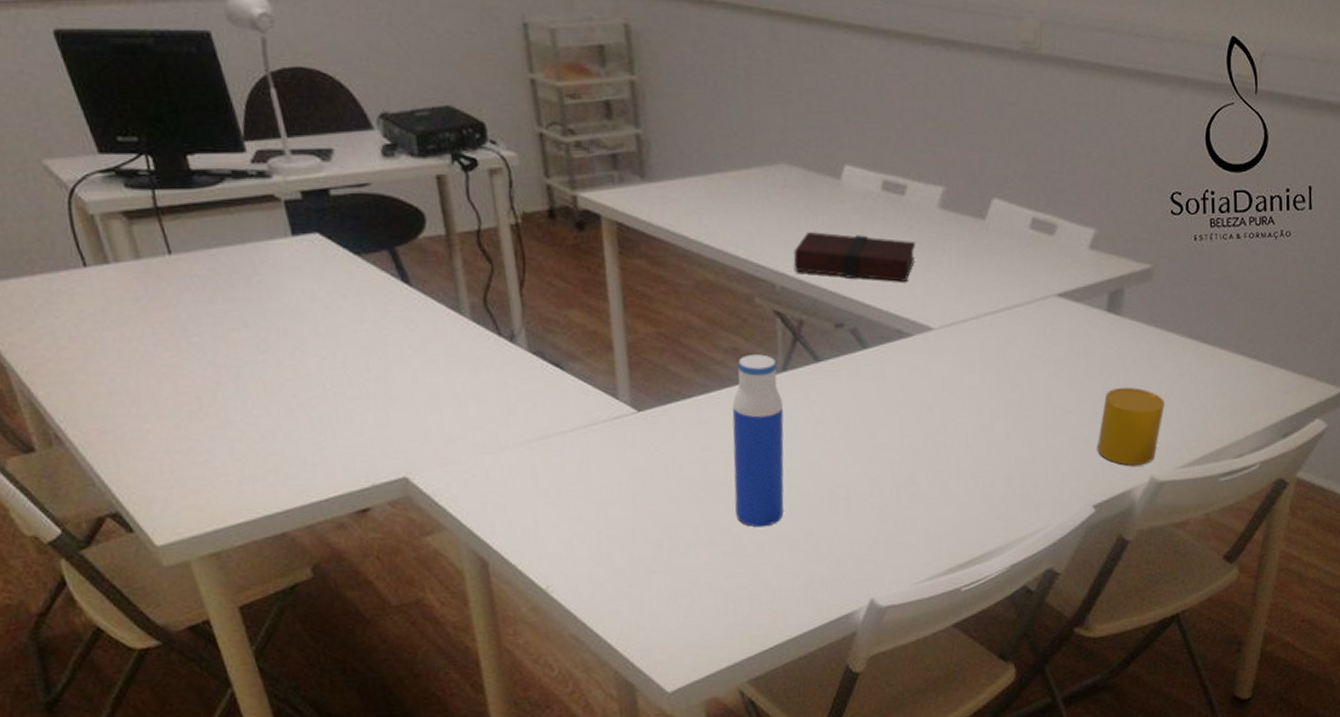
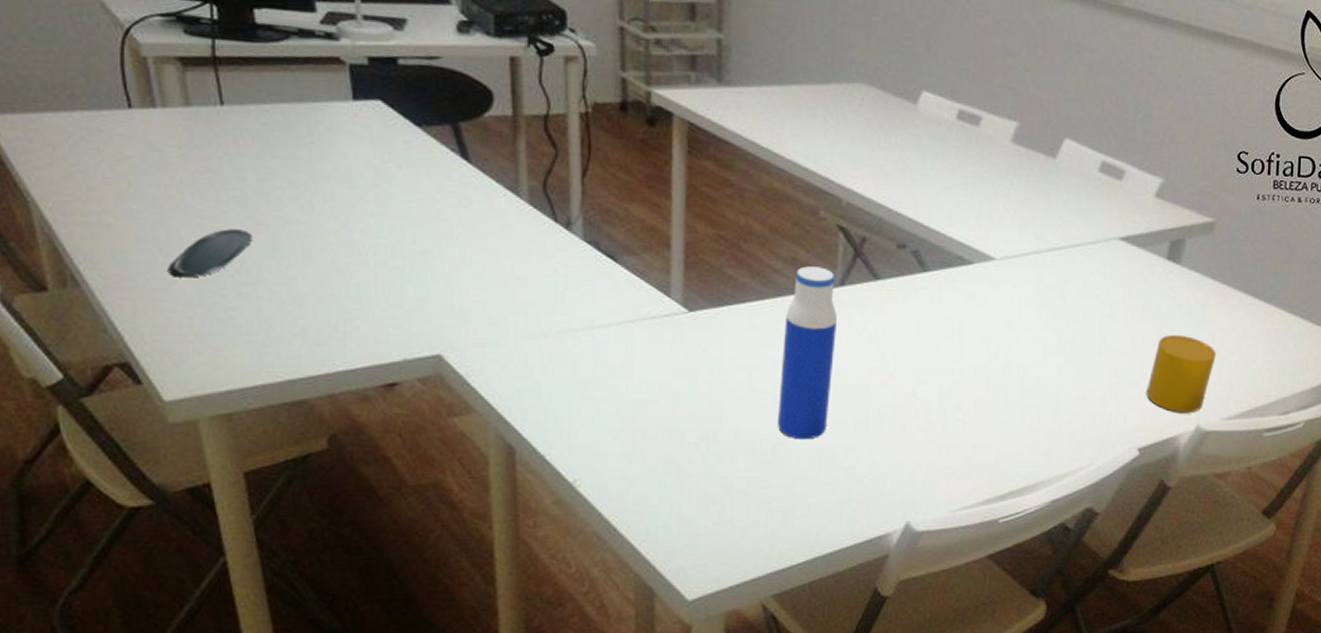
oval tray: none [141,374,217,427] -> present [168,229,253,278]
book: present [793,231,915,282] -> none [862,151,985,210]

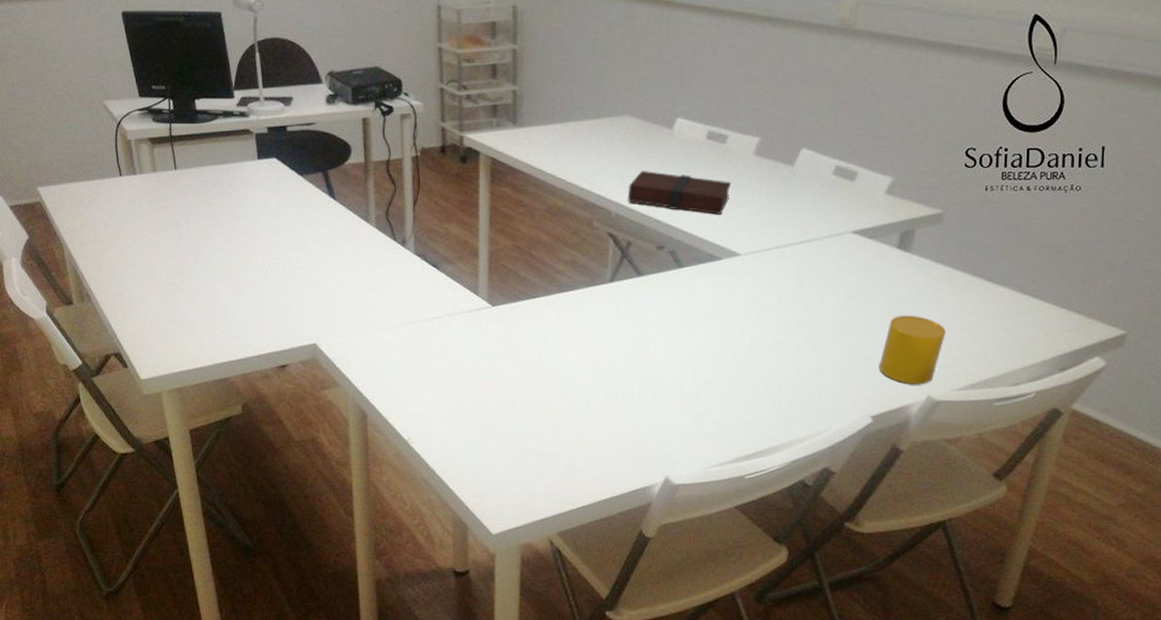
oval tray: present [168,229,253,278] -> none [143,257,195,292]
water bottle: present [778,266,838,440] -> none [561,267,609,408]
book: none [862,151,985,210] -> present [627,170,731,215]

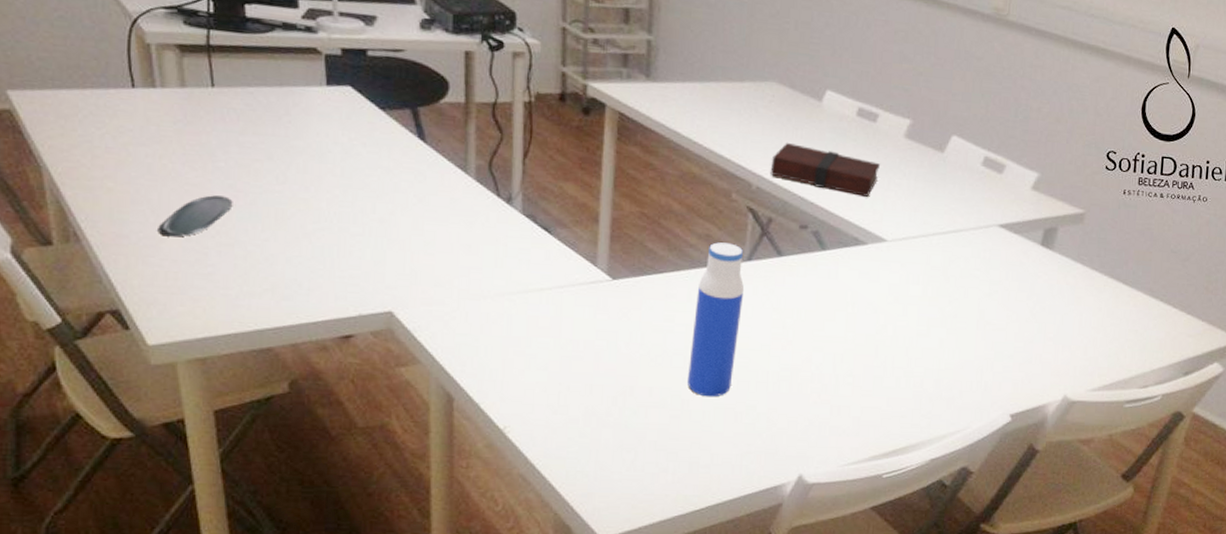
oval tray: none [143,257,195,292] -> present [158,195,233,237]
water bottle: none [561,267,609,408] -> present [688,242,745,397]
cup: present [879,315,946,385] -> none [1019,313,1083,384]

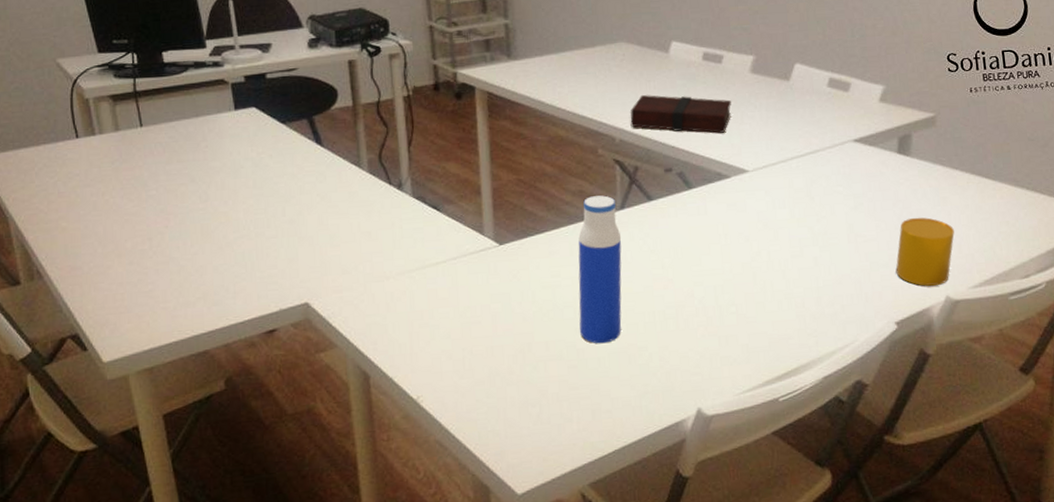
oval tray: present [158,195,233,237] -> none [105,220,165,263]
cup: none [1019,313,1083,384] -> present [895,217,955,287]

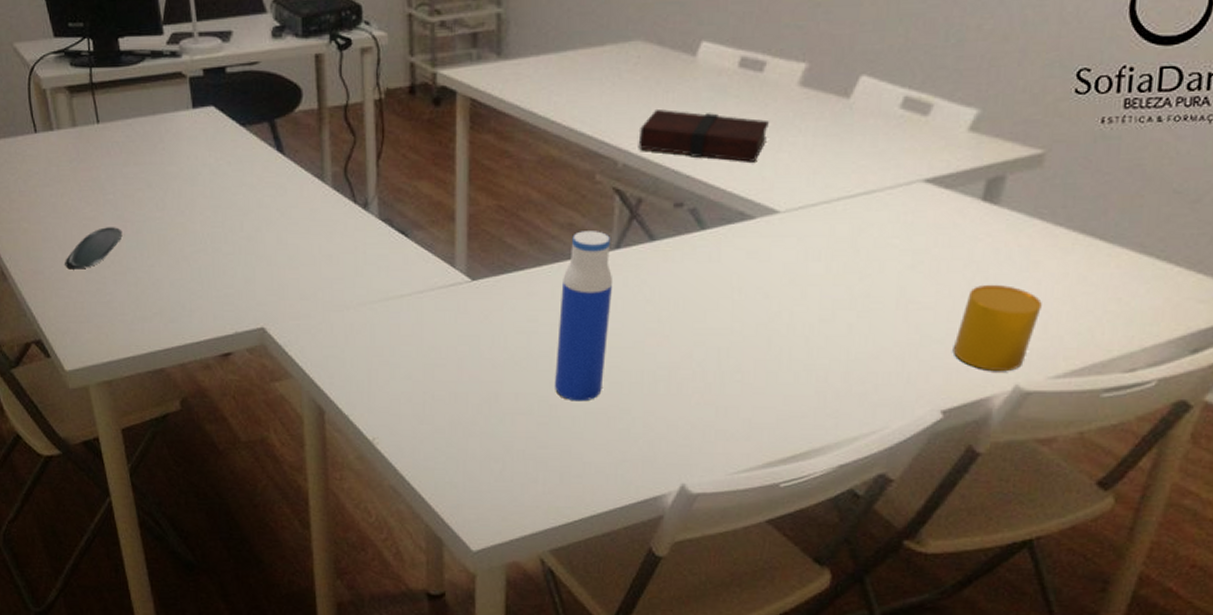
oval tray: none [105,220,165,263] -> present [65,227,123,270]

